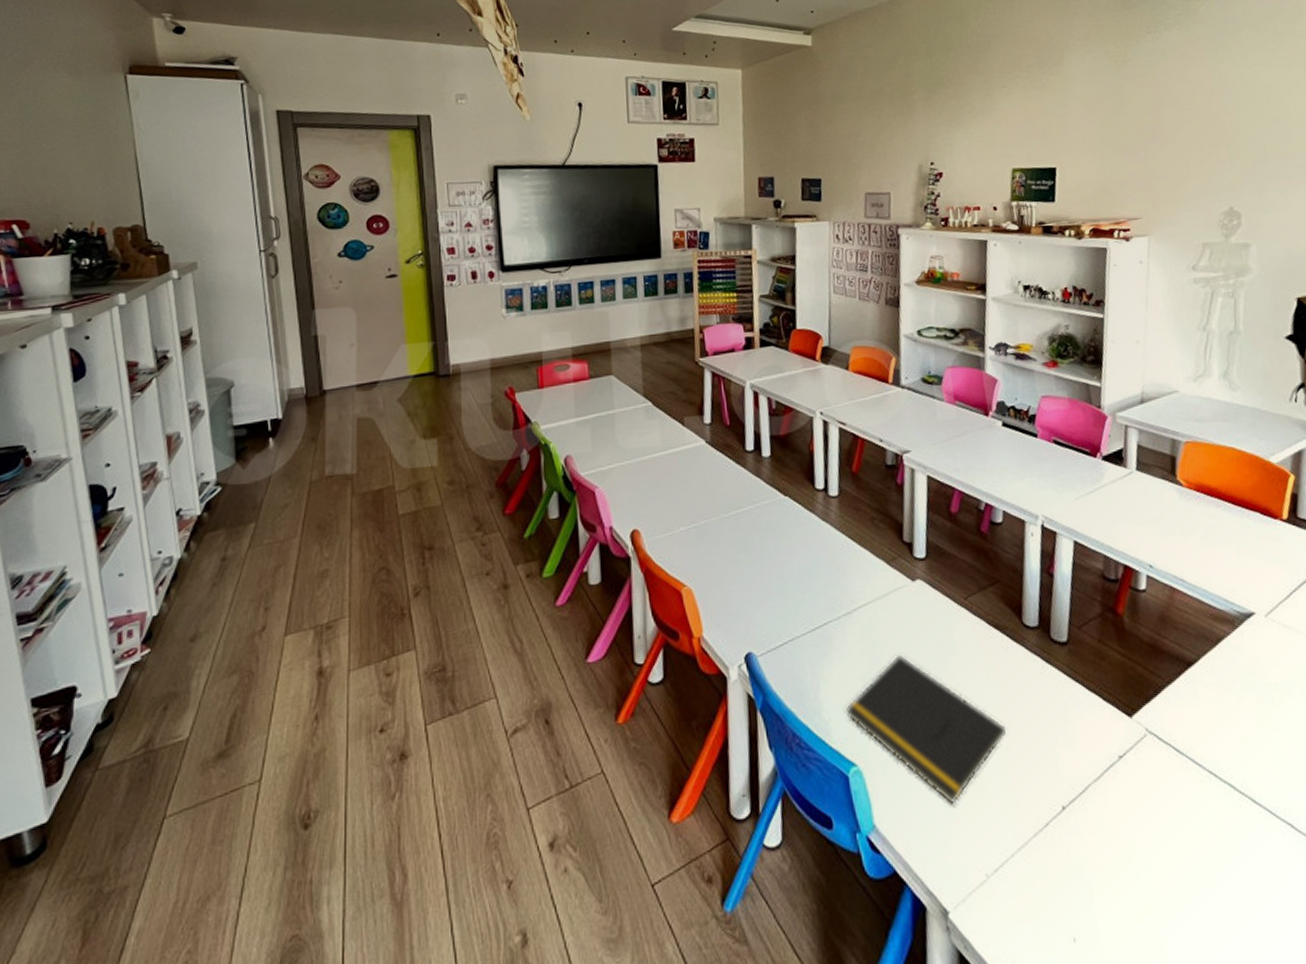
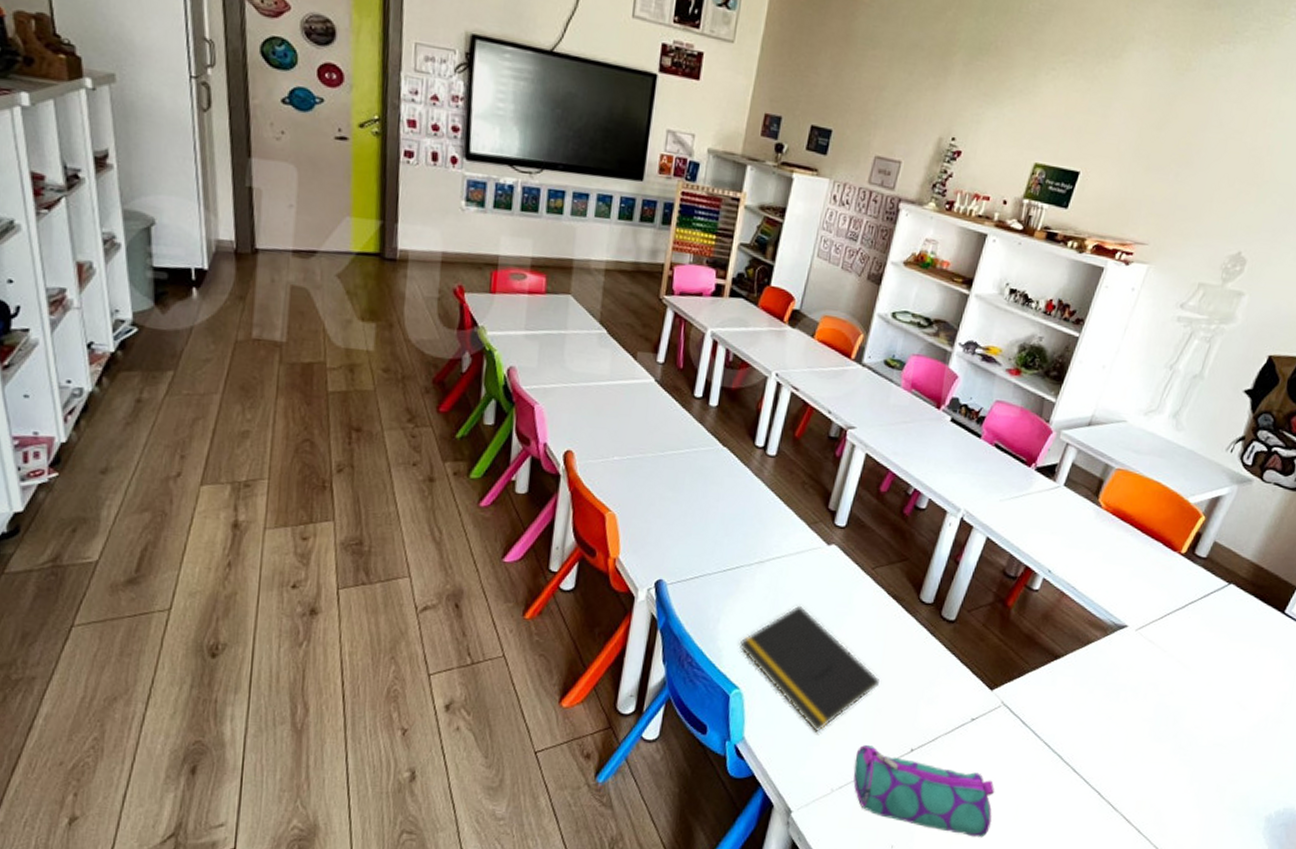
pencil case: none [1002,810,1181,911] -> present [853,745,995,838]

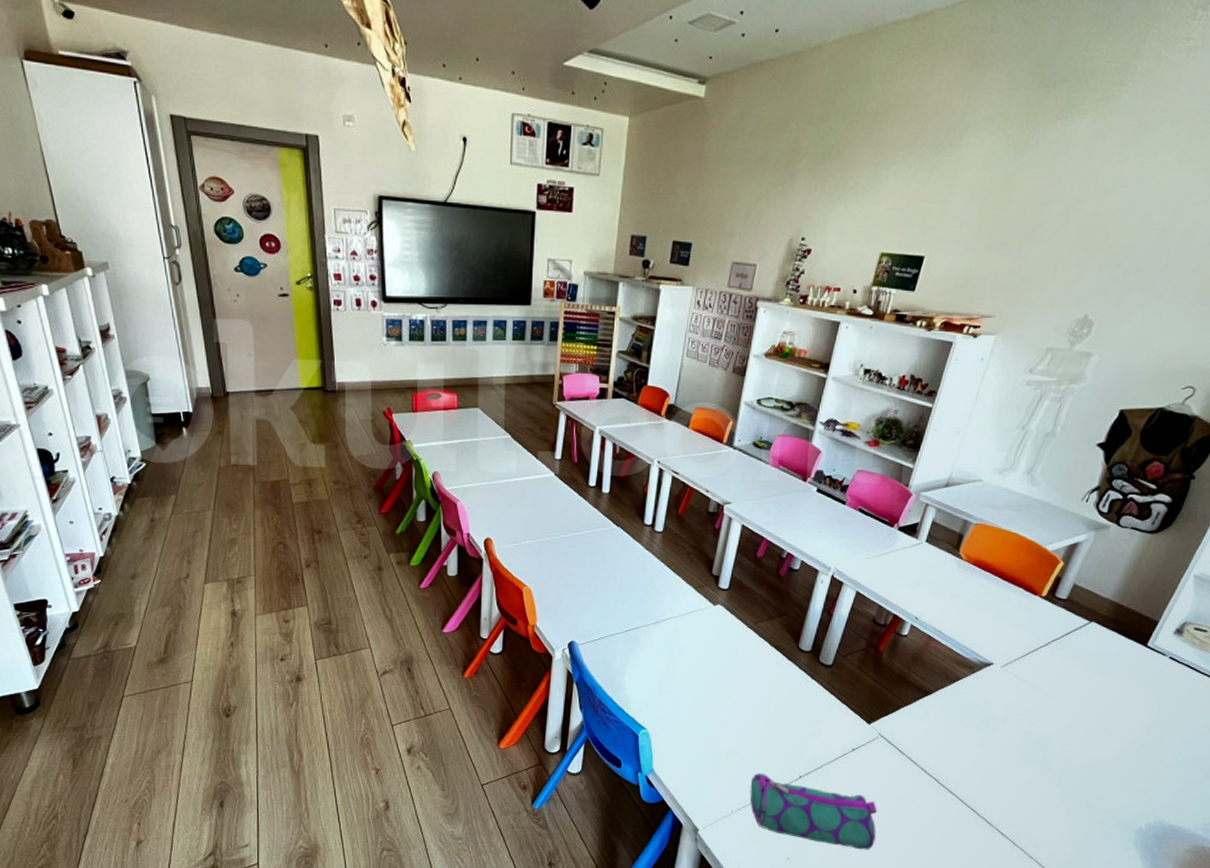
notepad: present [739,605,879,733] -> none [643,657,767,764]

